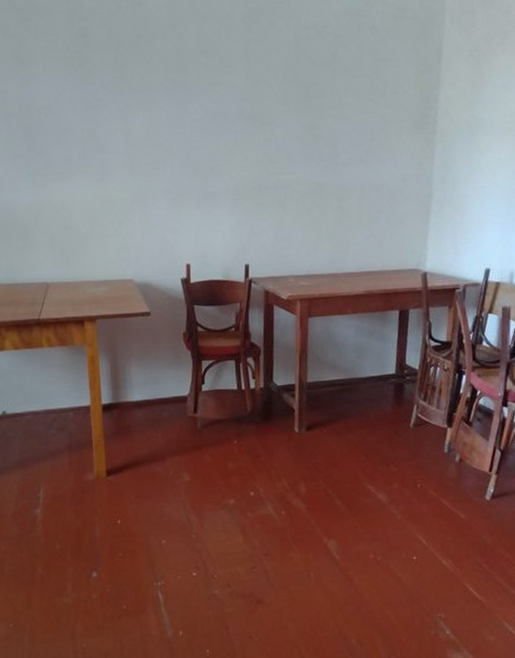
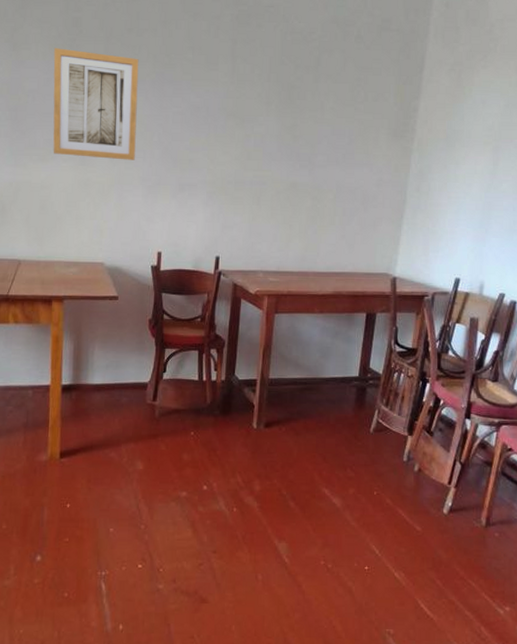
wall art: none [62,61,155,173] -> present [53,48,139,160]

